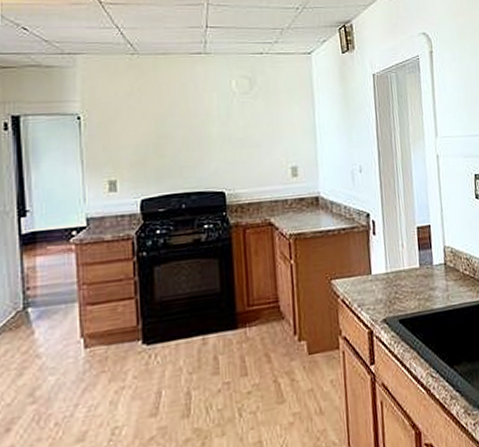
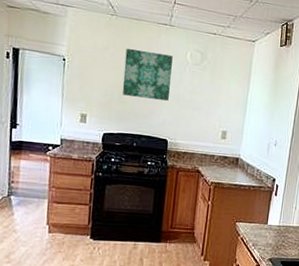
wall art: none [155,88,218,147] -> present [122,48,173,101]

